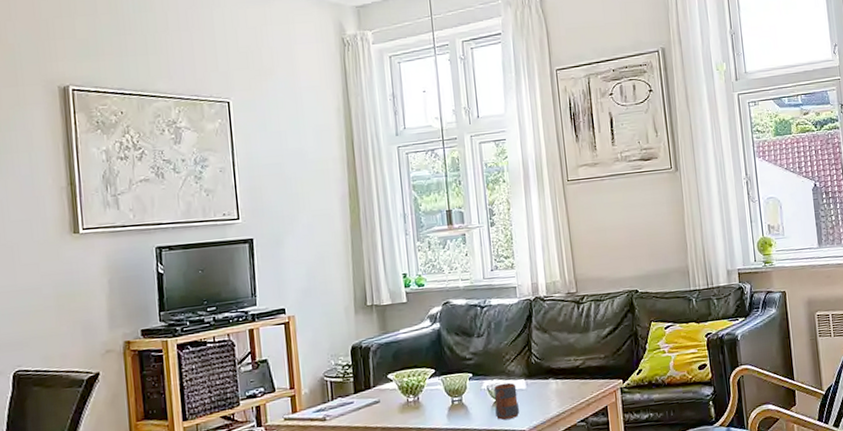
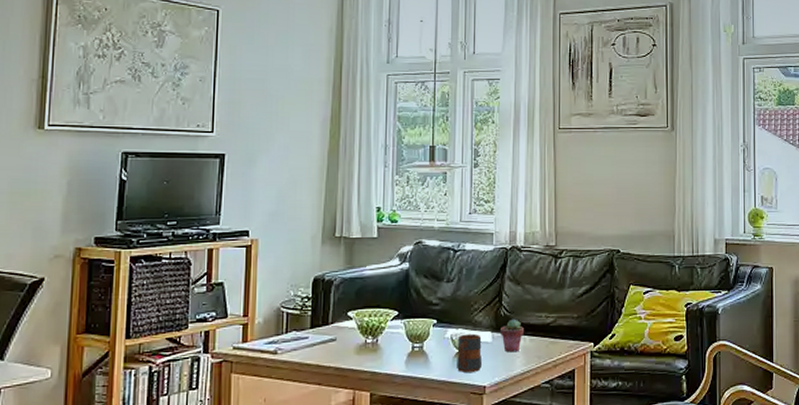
potted succulent: none [533,365,556,397] -> present [501,319,525,353]

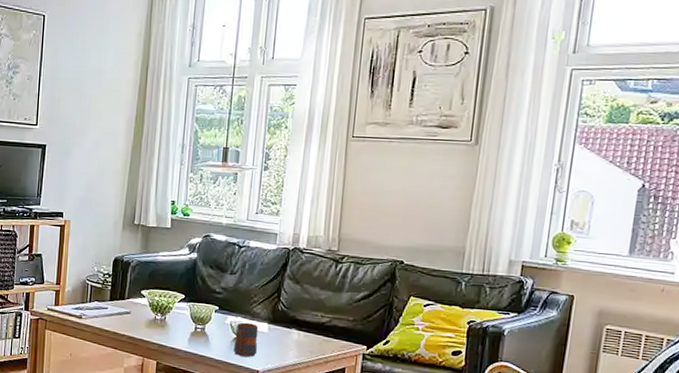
potted succulent: present [501,319,525,353] -> none [277,314,300,345]

